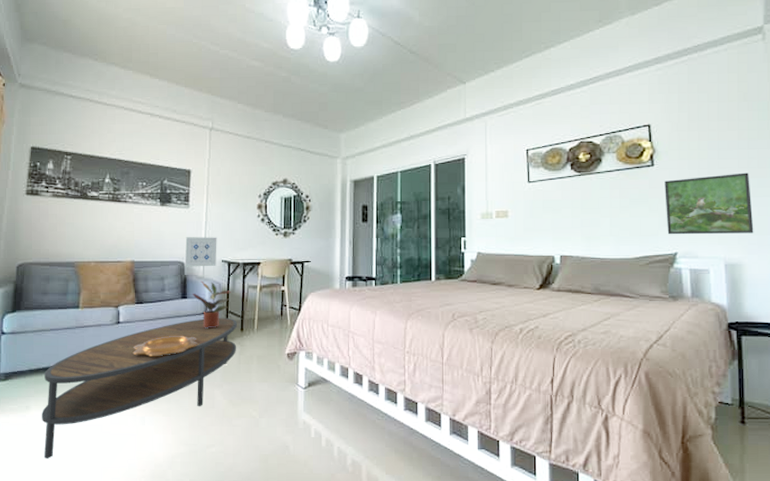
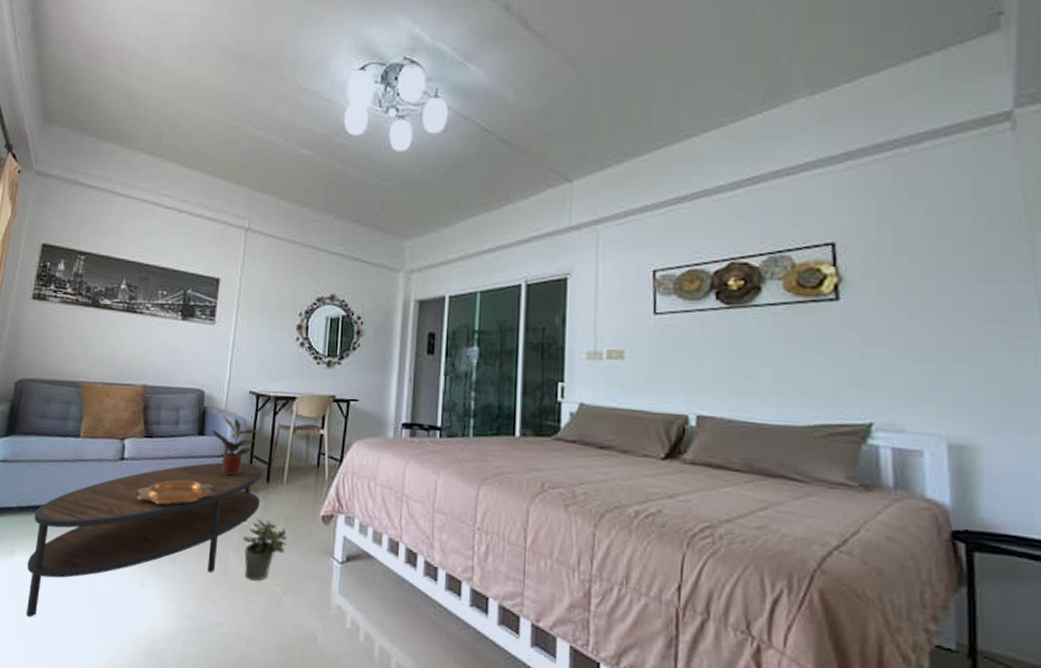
wall art: present [184,237,217,267] -> none [204,360,246,398]
potted plant: none [224,360,261,409] -> present [242,518,288,581]
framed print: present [665,172,754,235] -> none [855,315,996,403]

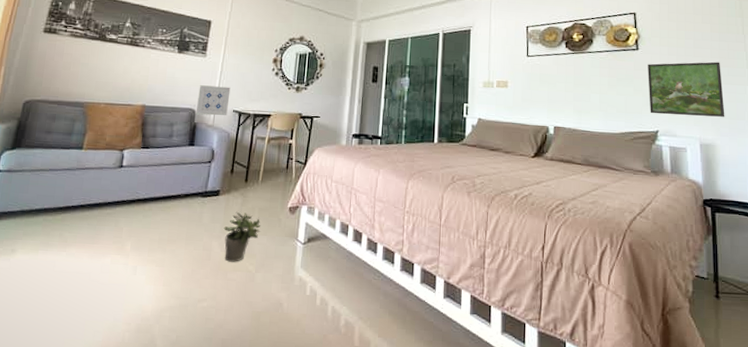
coffee table: present [26,462,263,617] -> none [24,167,242,307]
decorative bowl: present [136,480,215,505] -> none [132,183,201,203]
wall art: none [204,360,246,398] -> present [195,85,231,116]
potted plant: present [211,415,258,476] -> none [200,129,239,178]
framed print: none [855,315,996,403] -> present [648,61,725,117]

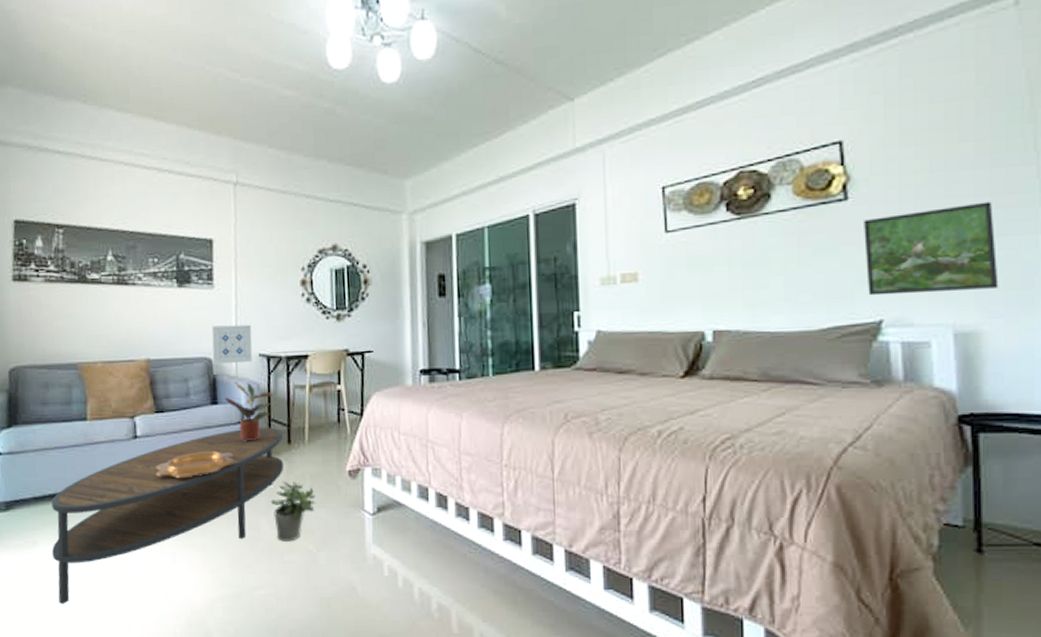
coffee table: none [24,167,242,307] -> present [51,427,285,604]
decorative bowl: none [132,183,201,203] -> present [155,452,236,477]
potted plant: none [200,129,239,178] -> present [225,381,273,441]

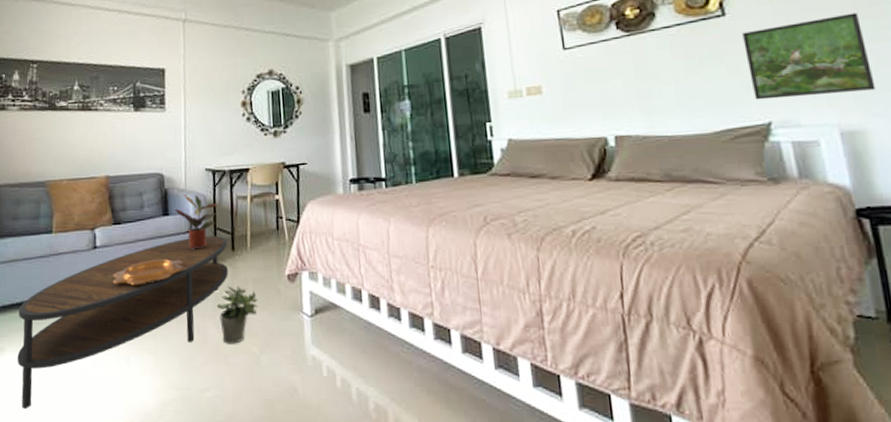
wall art: present [211,324,252,365] -> none [163,142,200,179]

